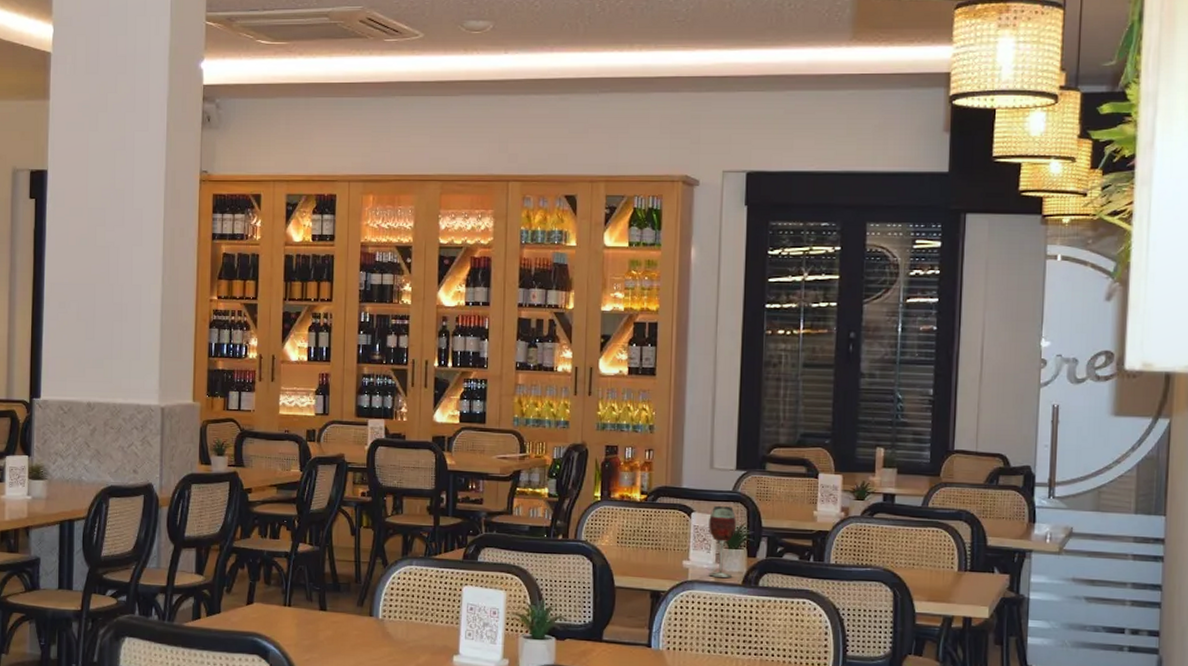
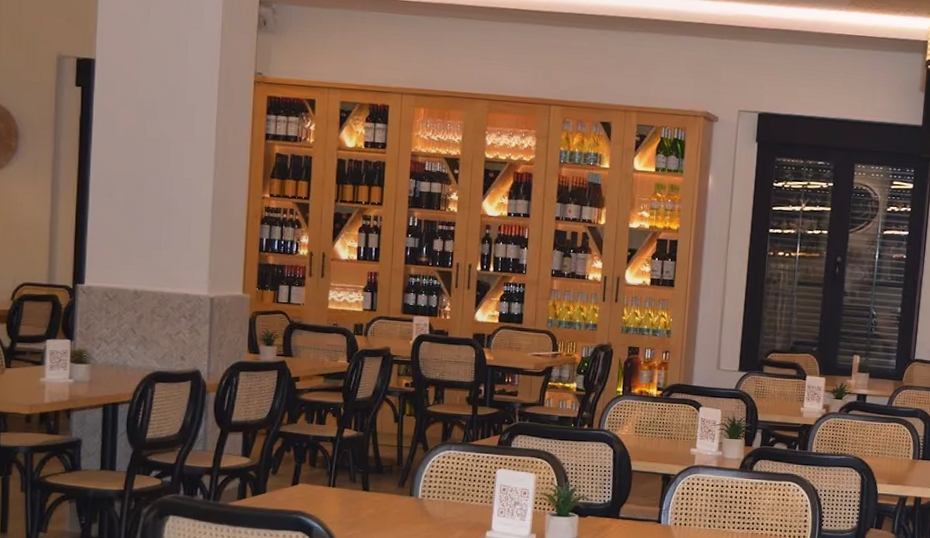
wineglass: present [708,505,737,578] -> none [712,401,738,463]

